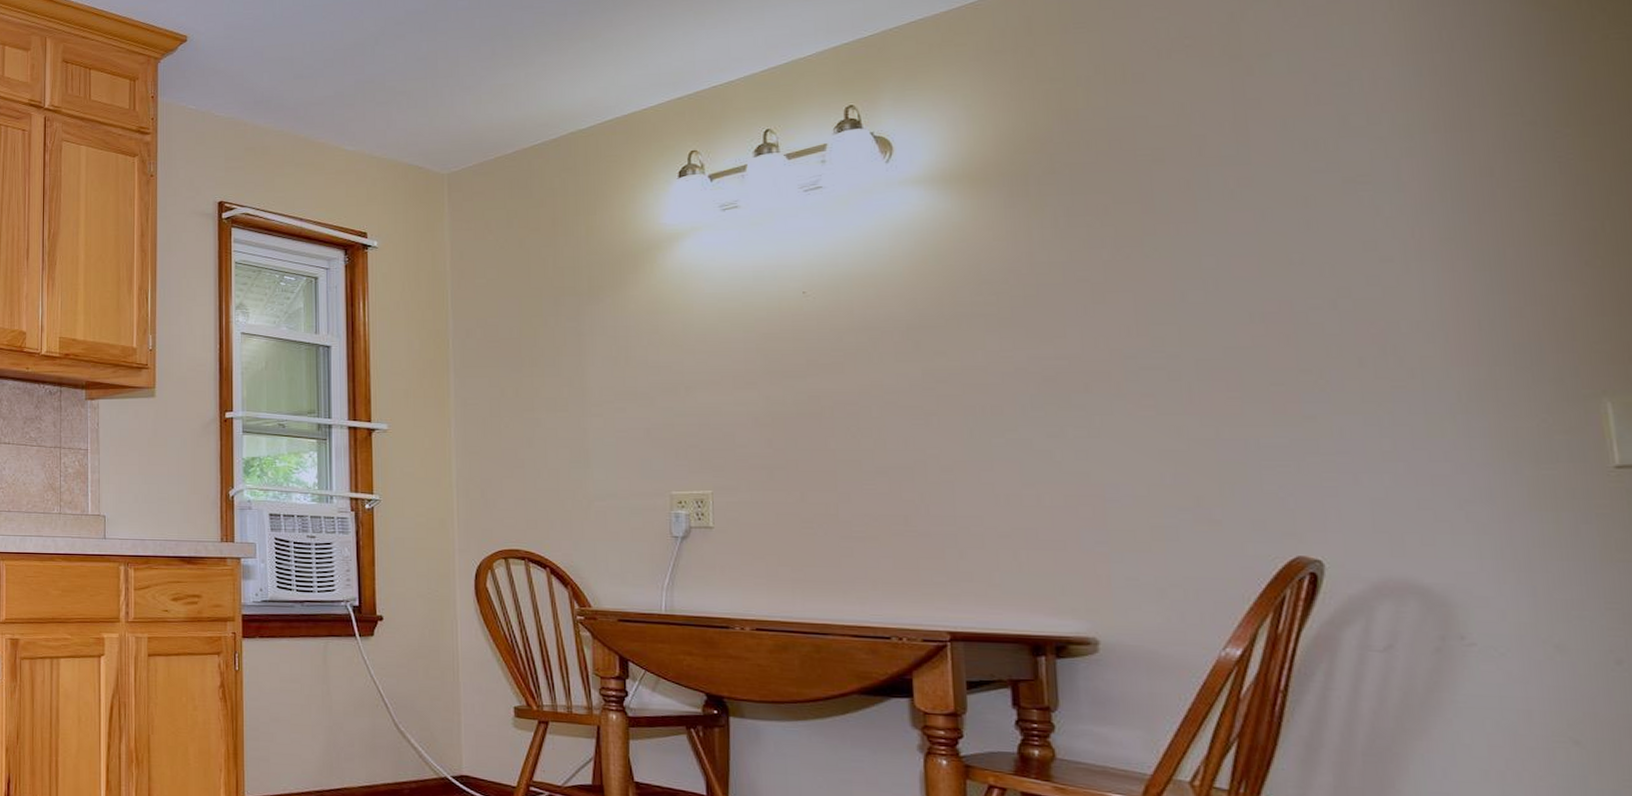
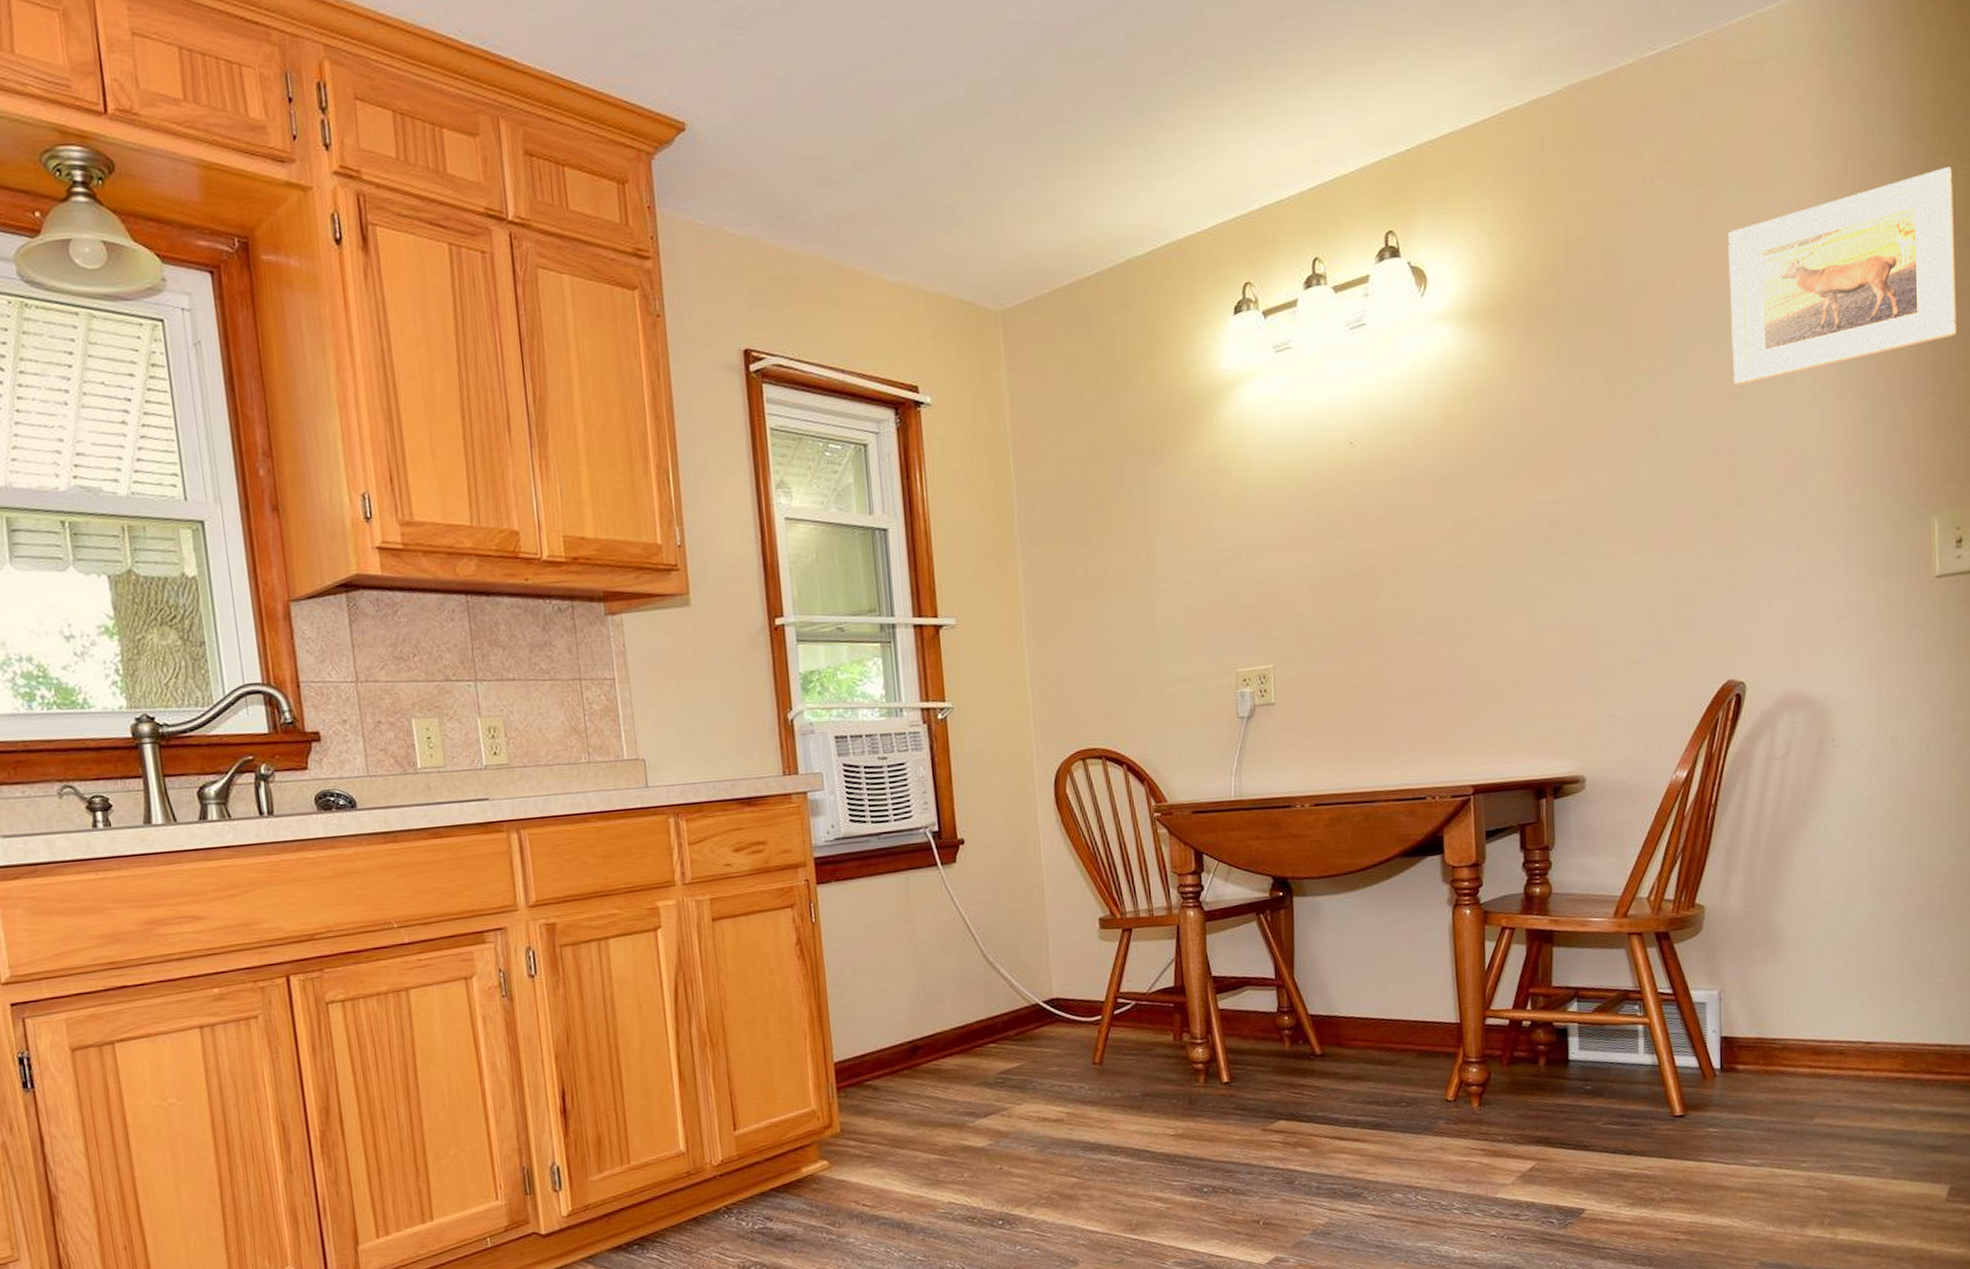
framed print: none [1274,32,1623,251] -> present [1728,167,1957,385]

